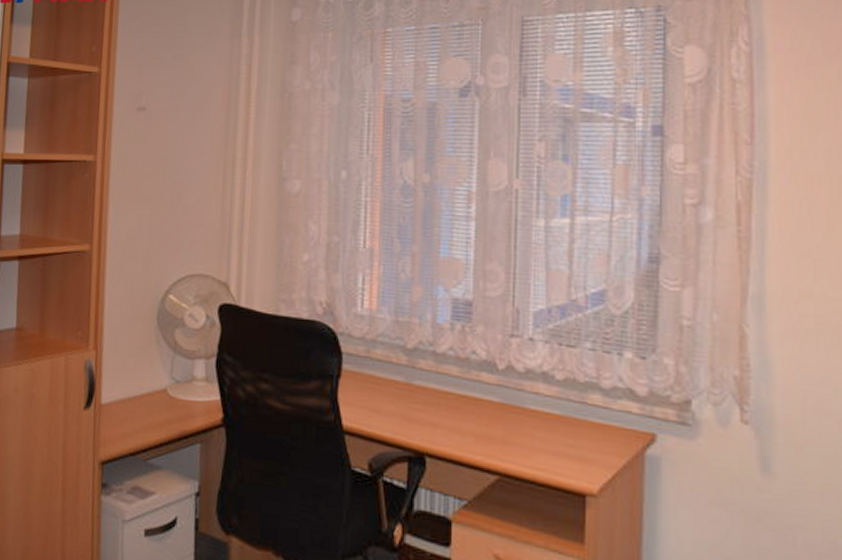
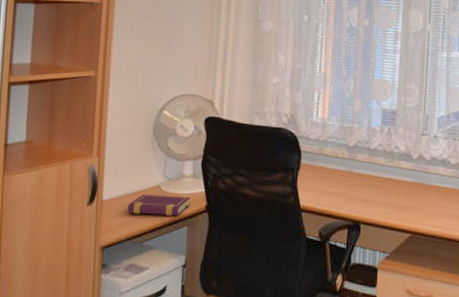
book: none [129,399,203,430] -> present [127,194,190,217]

